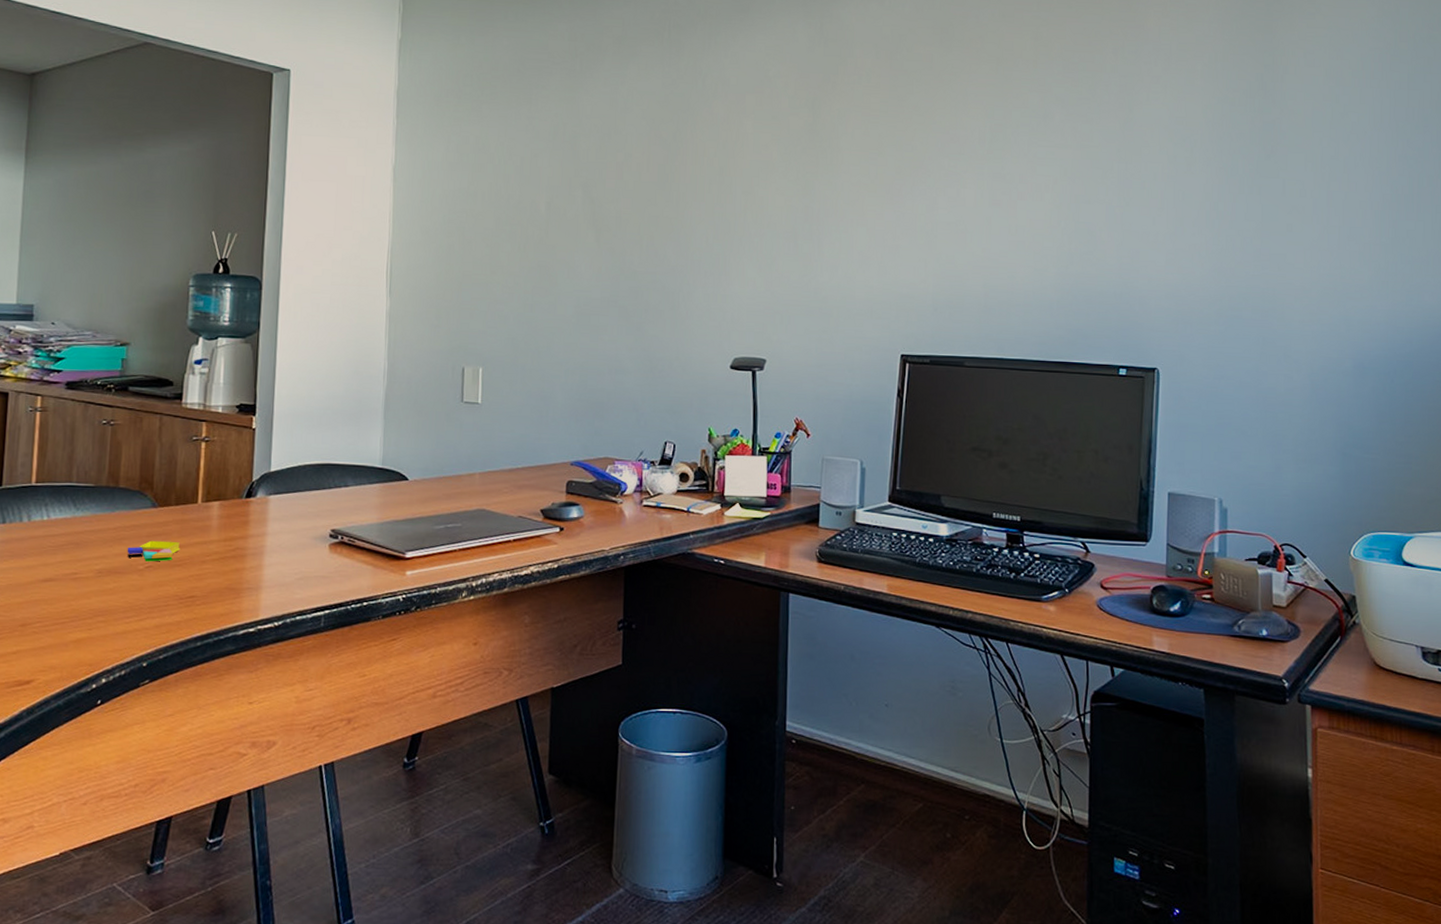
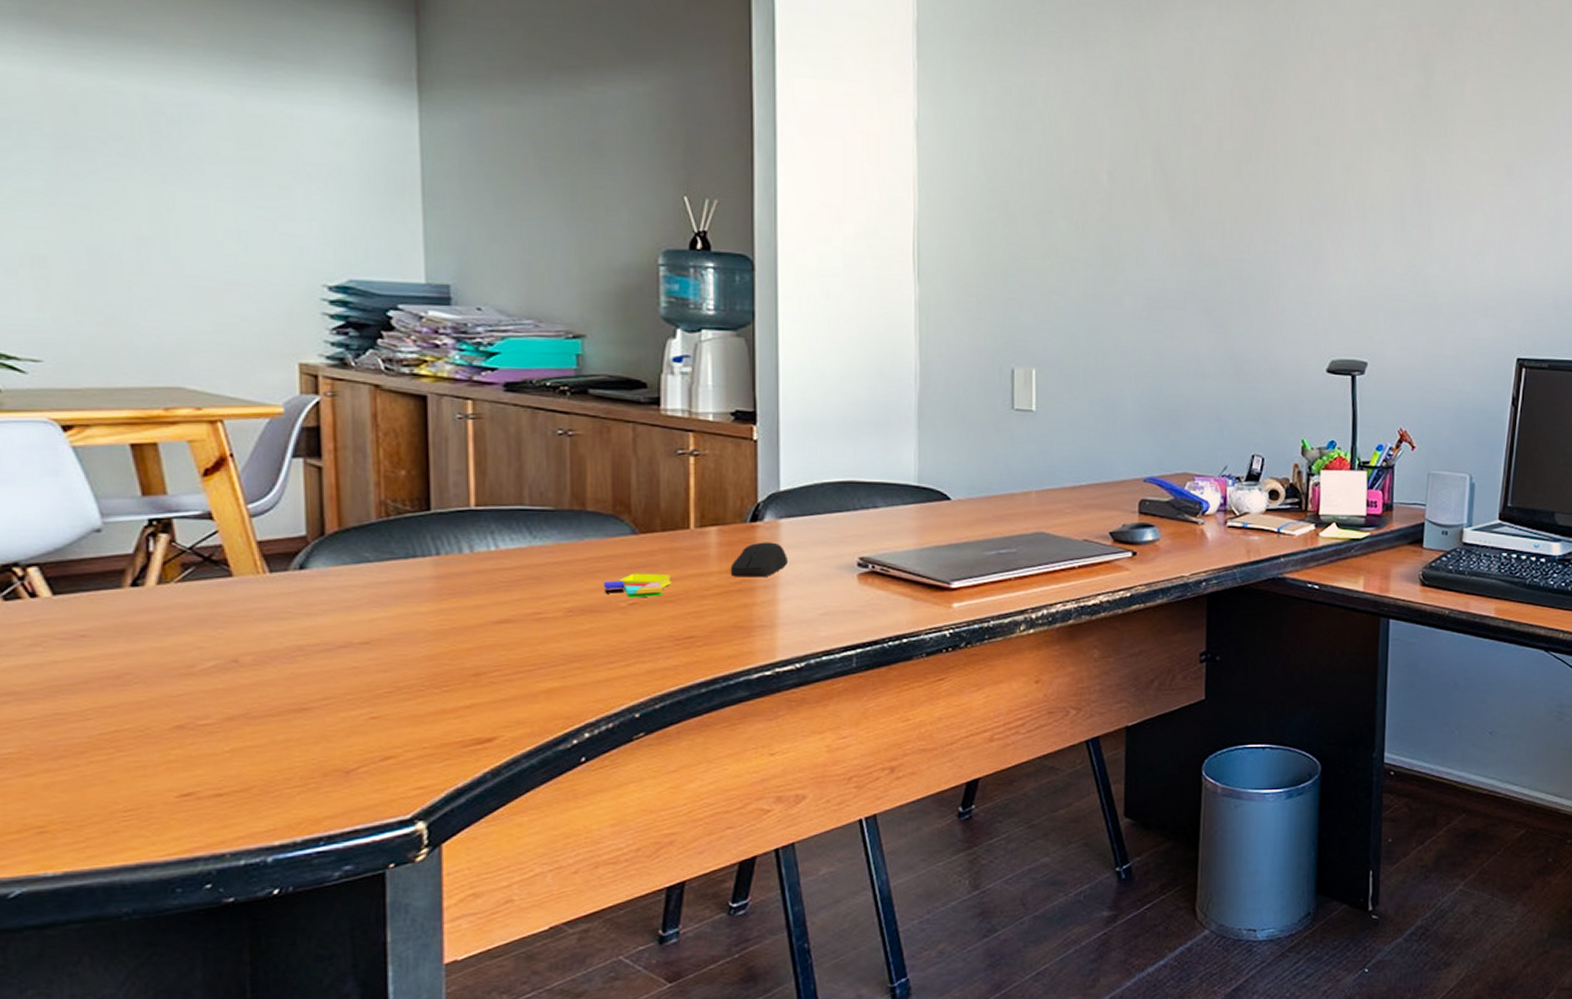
computer mouse: none [227,515,274,546] -> present [730,542,789,578]

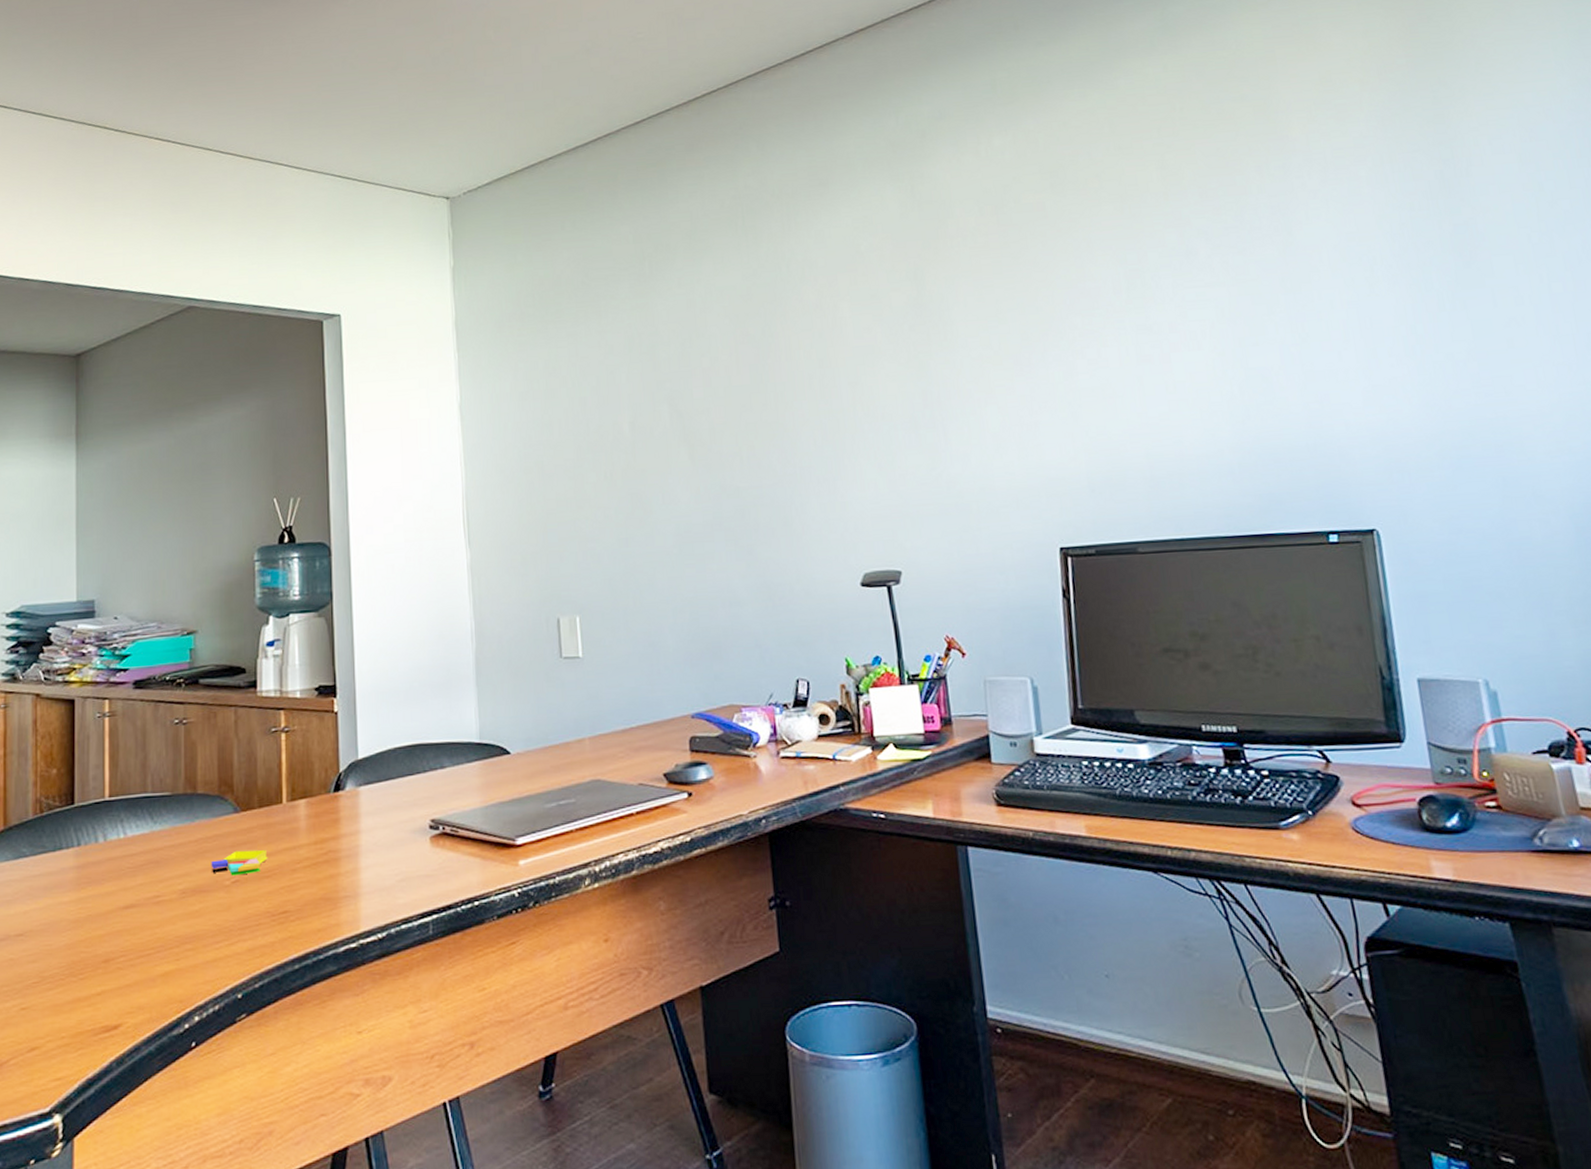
computer mouse: present [730,542,789,578] -> none [317,810,368,848]

